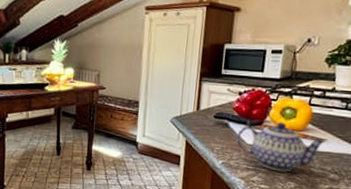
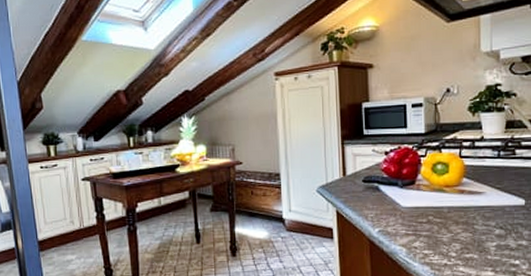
teapot: present [236,122,326,172] -> none [390,178,484,233]

